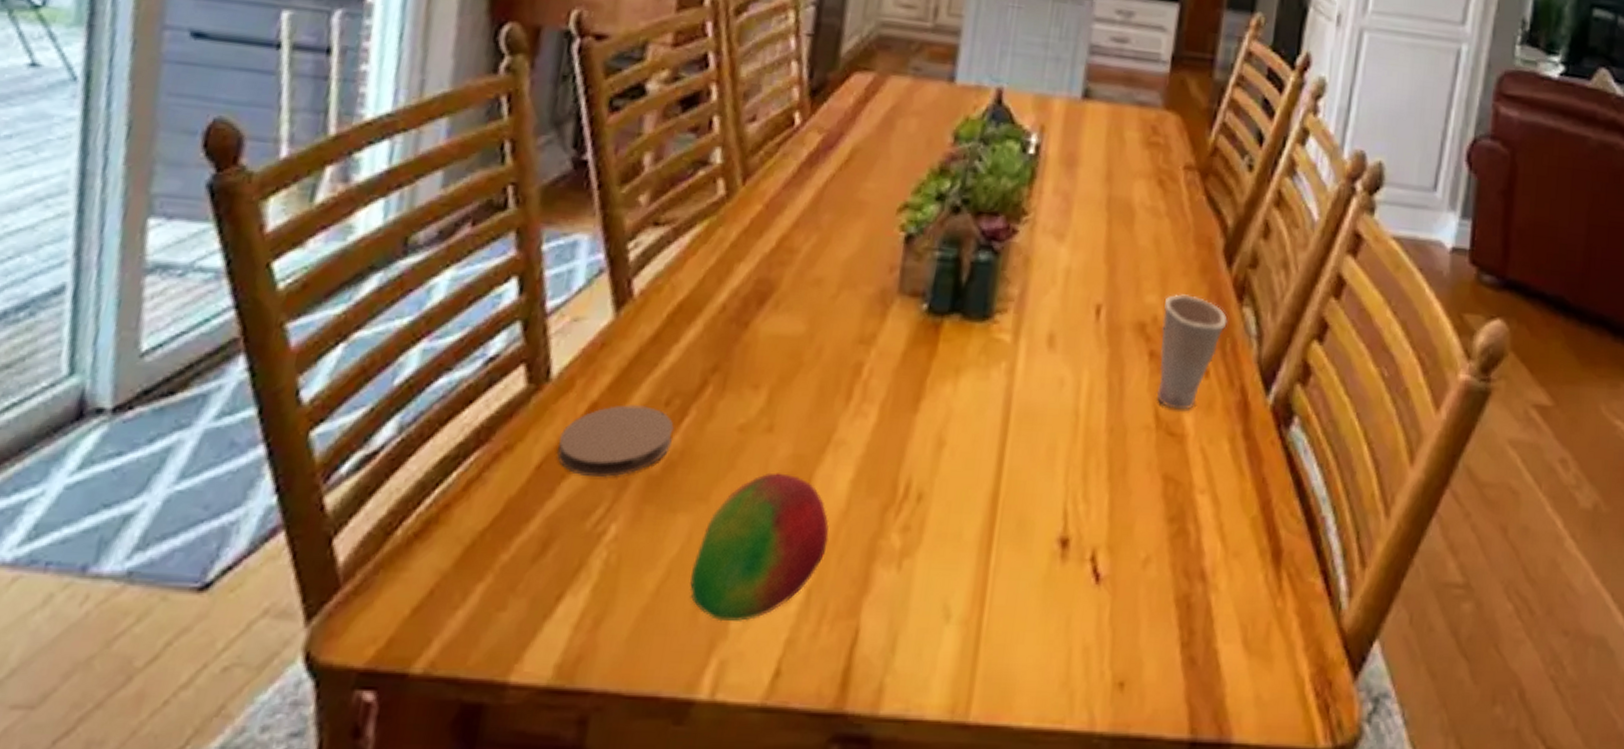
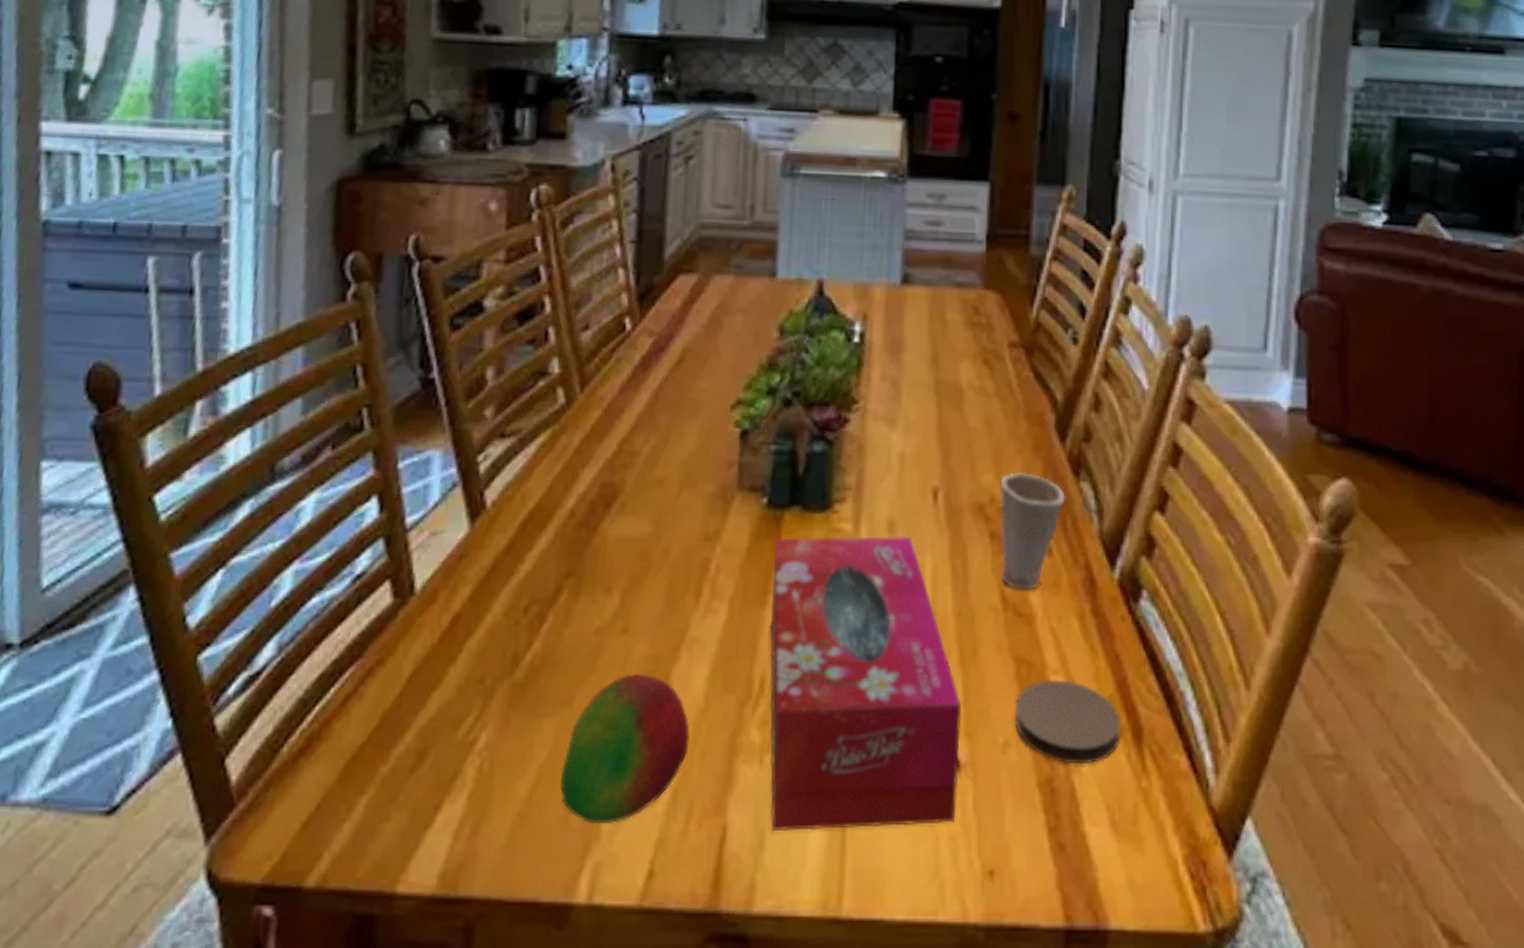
coaster: present [557,405,674,478] -> none [426,614,534,687]
tissue box: none [904,345,1106,637] -> present [769,536,962,831]
coaster: none [1157,498,1262,583] -> present [1014,679,1121,765]

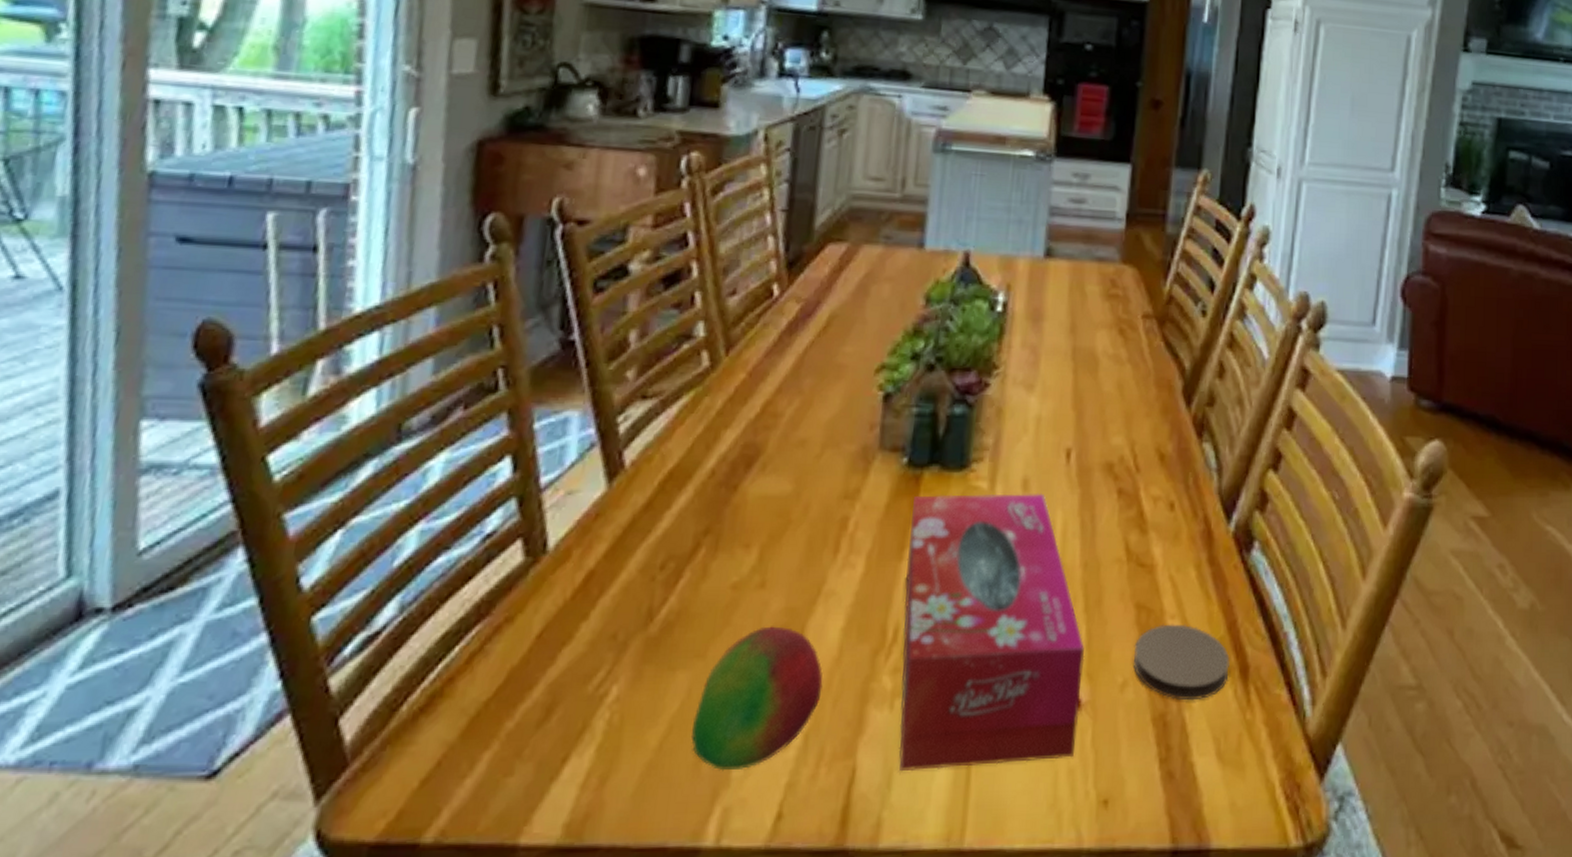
cup: present [1000,472,1066,590] -> none [1126,434,1189,542]

